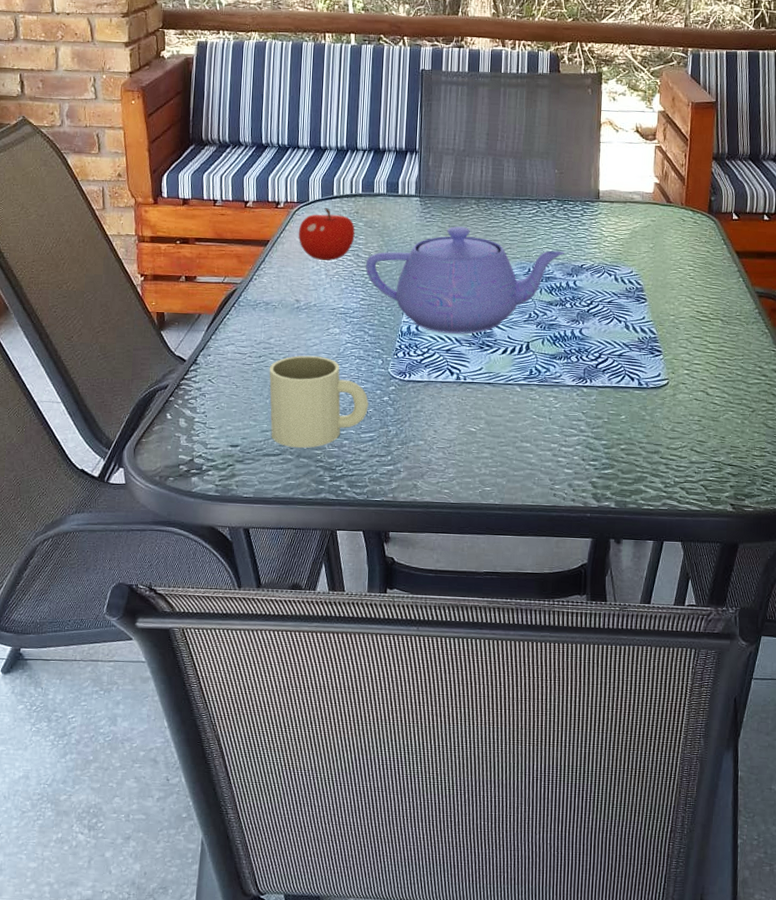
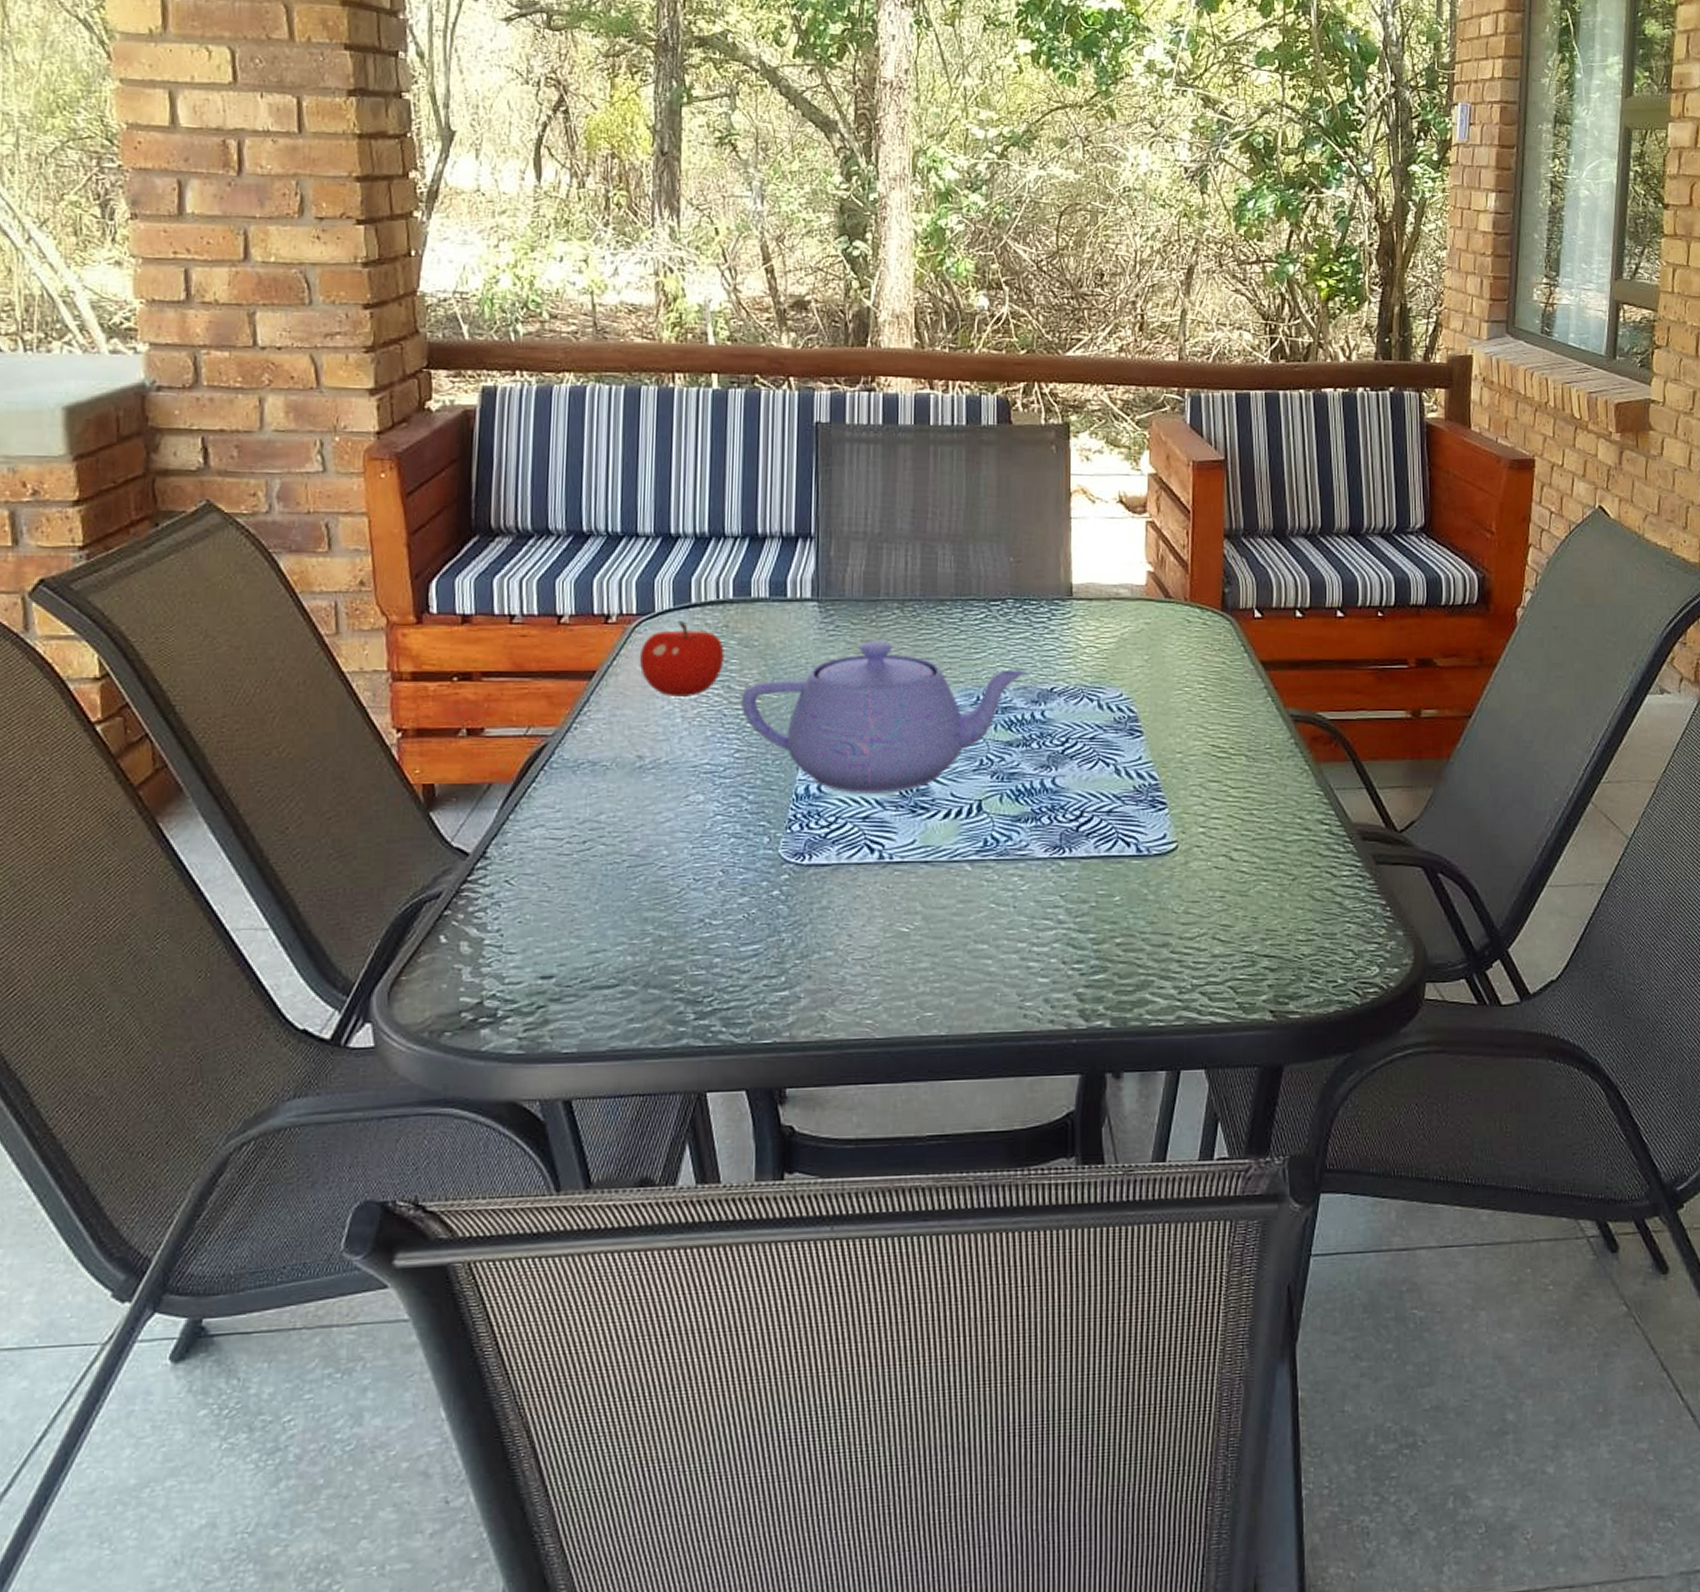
mug: present [269,355,369,448] -> none [598,836,750,973]

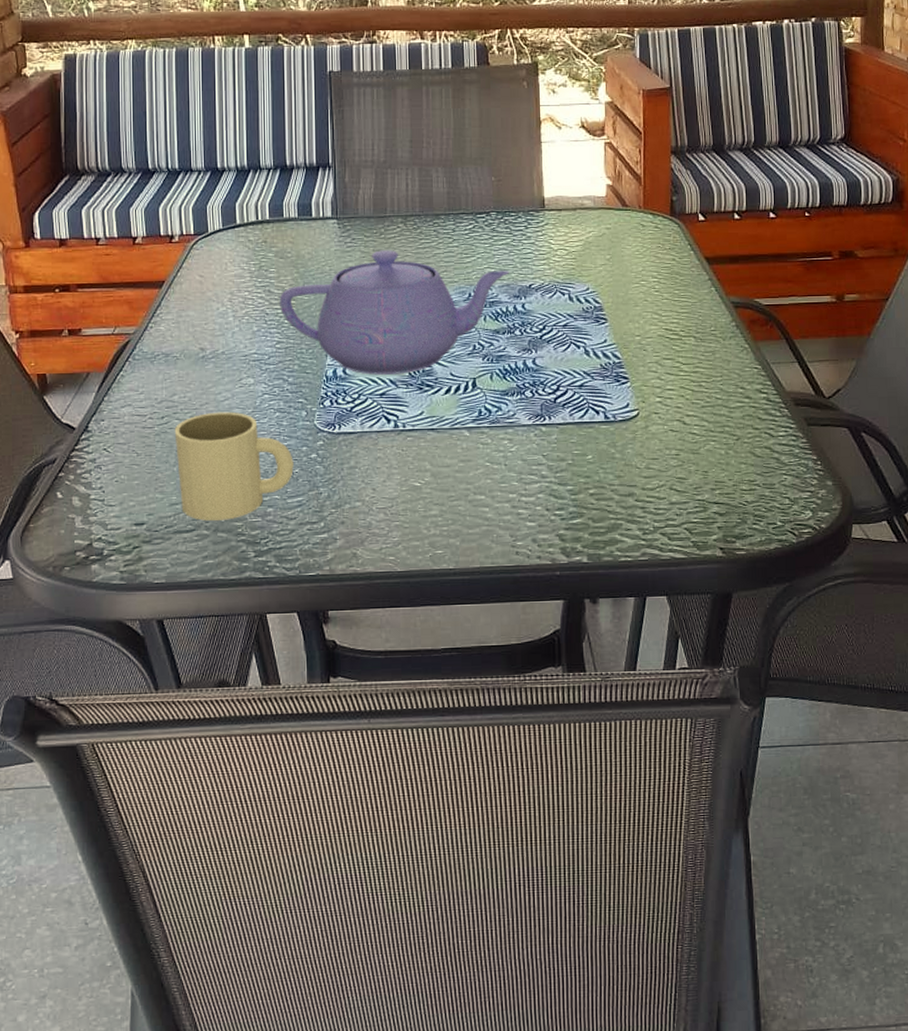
mug: none [598,836,750,973] -> present [174,411,294,521]
fruit: present [639,621,724,697] -> none [198,239,264,300]

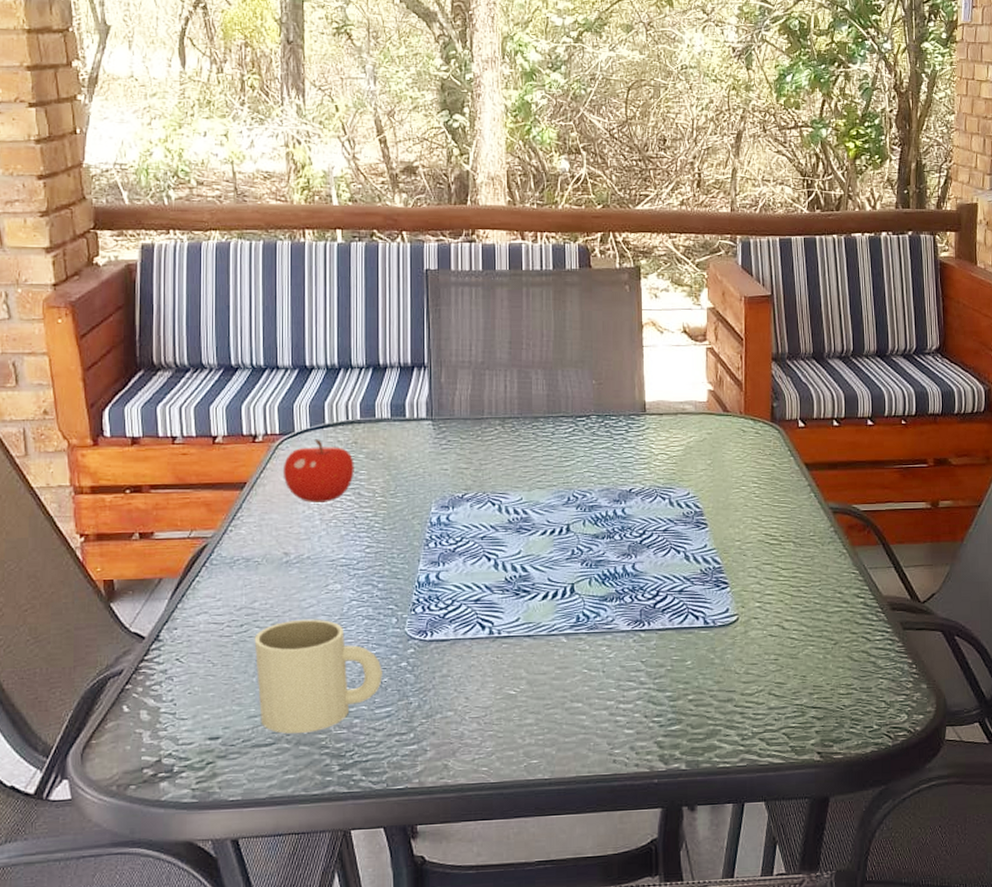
fruit: none [198,239,264,300] -> present [282,439,354,503]
teapot: present [279,250,510,375] -> none [369,453,610,580]

